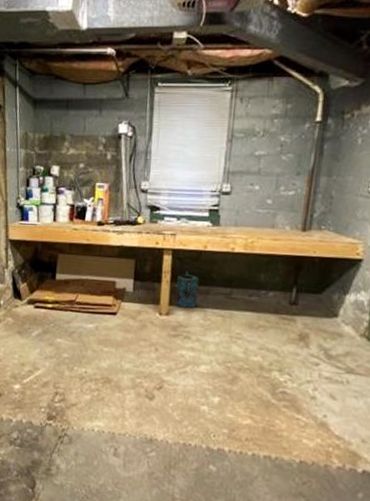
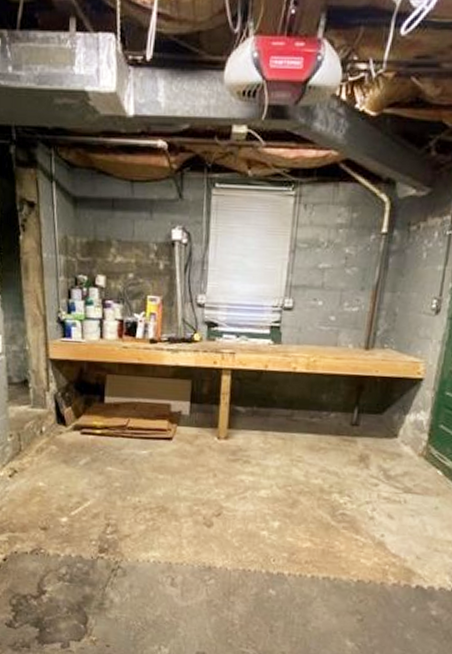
watering can: present [176,266,200,309] -> none [235,386,260,432]

